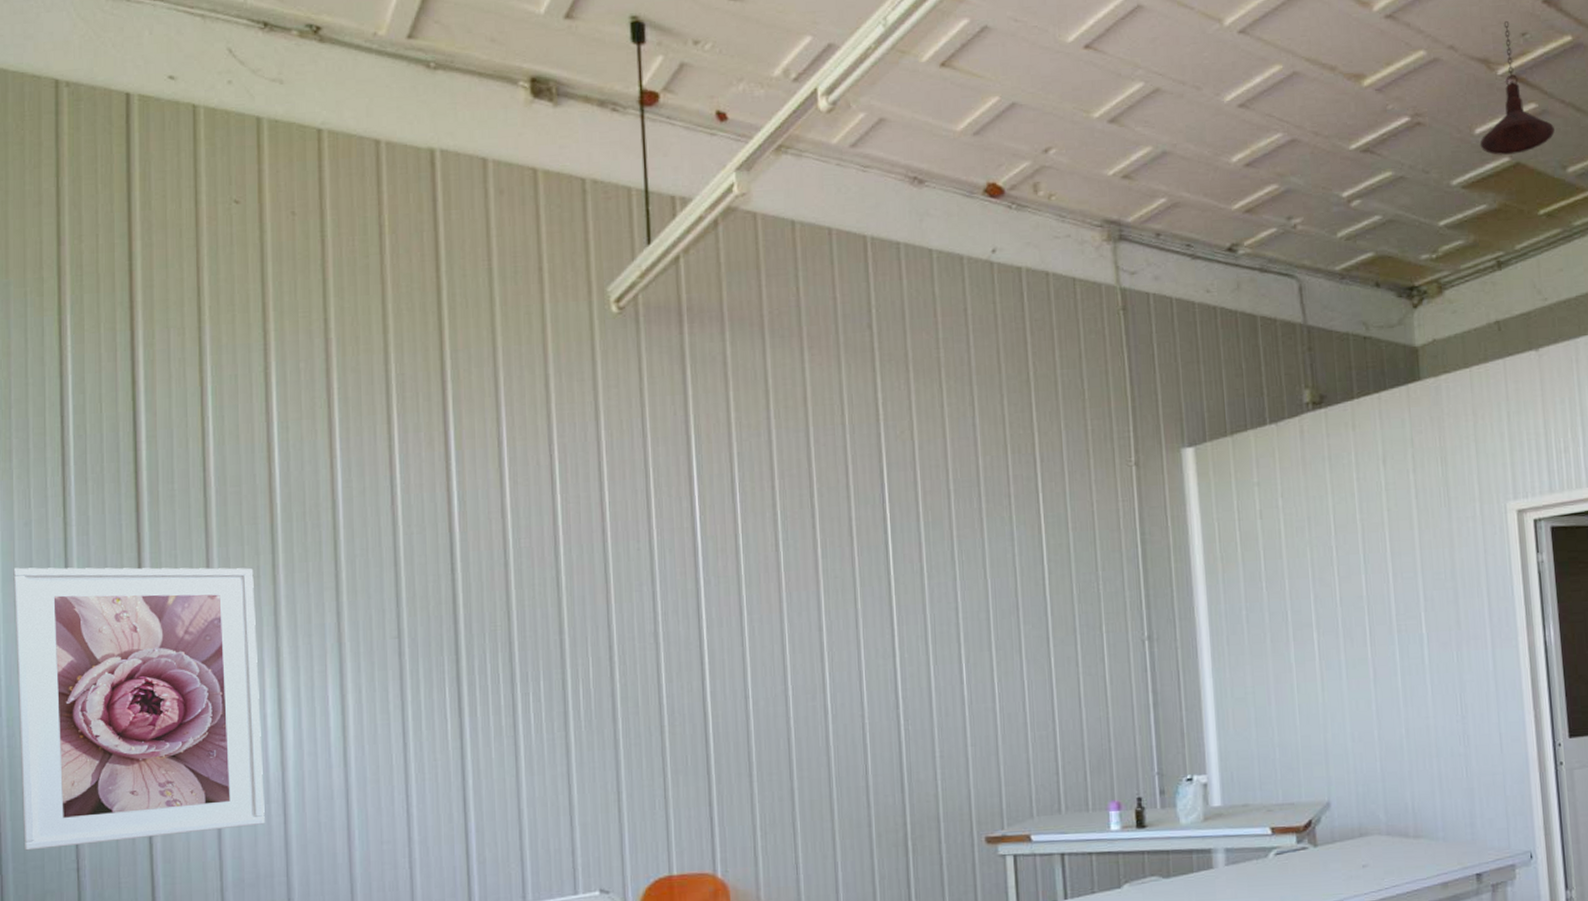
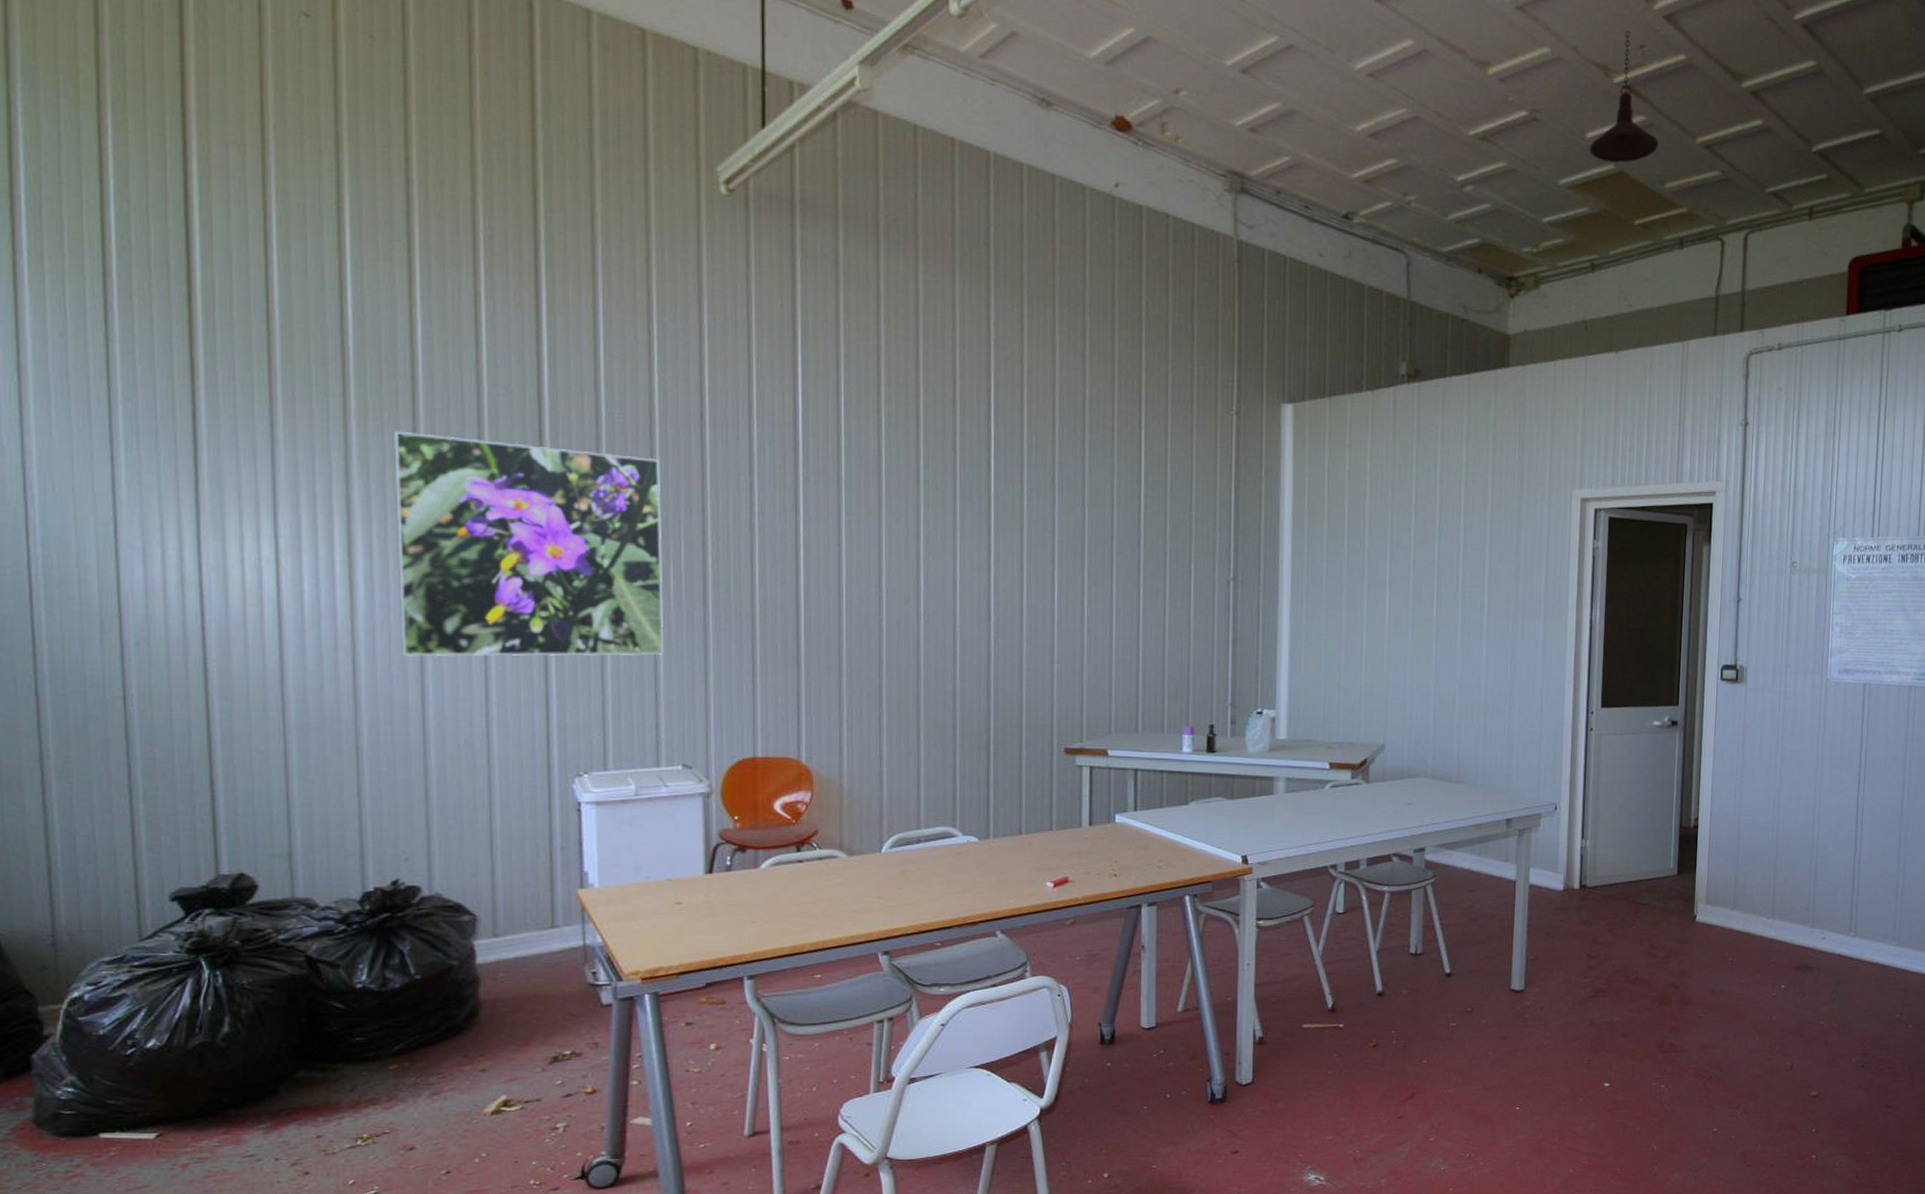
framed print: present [13,567,265,851] -> none [47,379,332,674]
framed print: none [319,578,577,803] -> present [394,432,664,657]

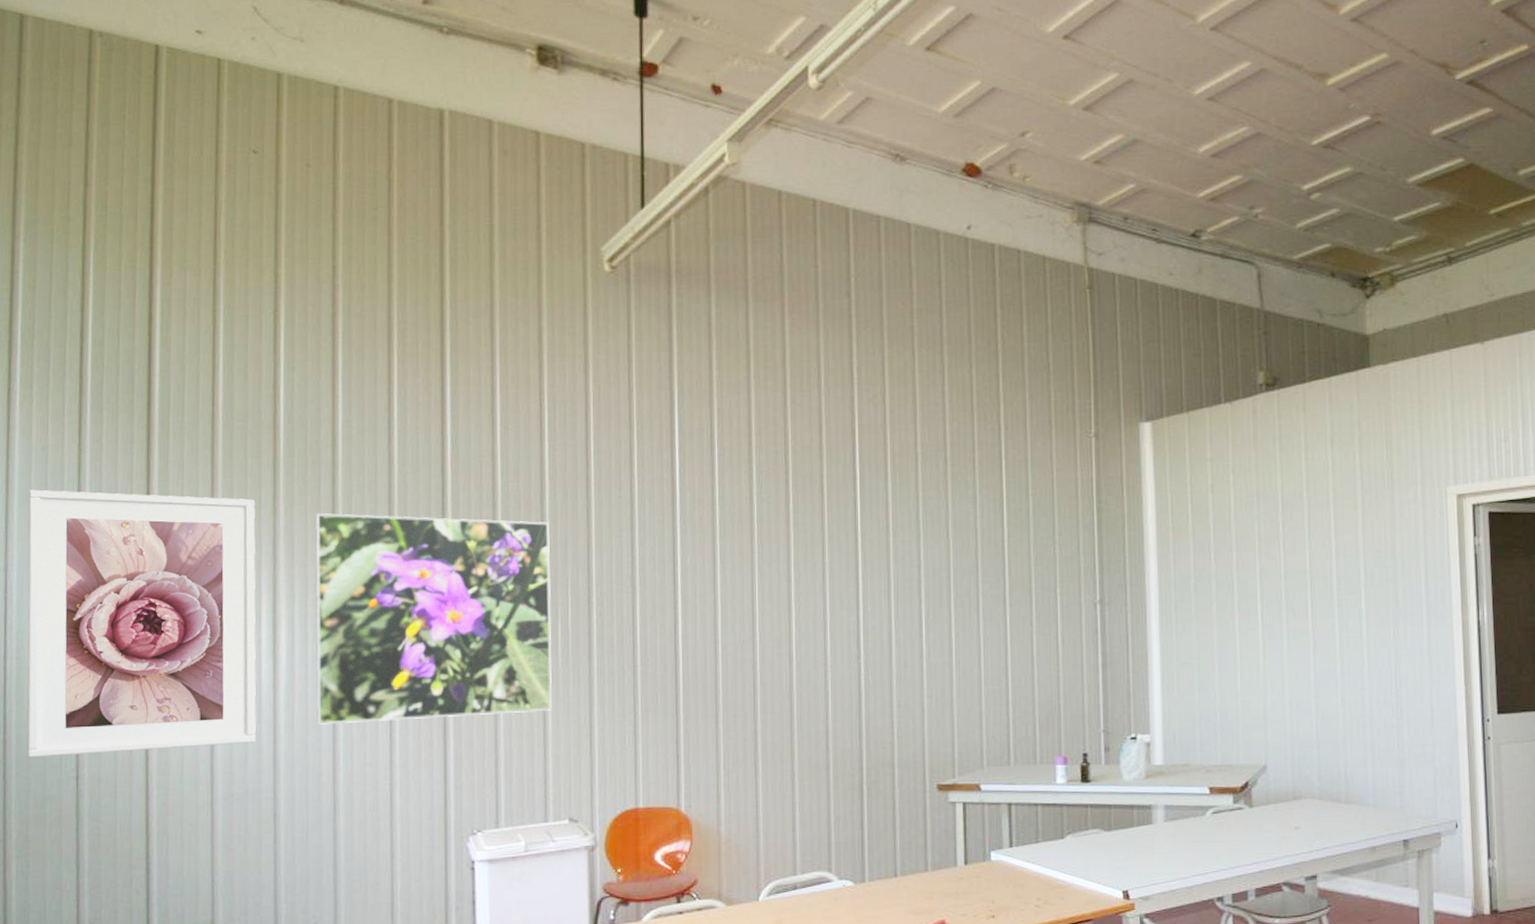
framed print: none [47,379,332,674] -> present [27,489,256,758]
pendant light: present [1589,30,1659,163] -> none [1436,28,1508,156]

